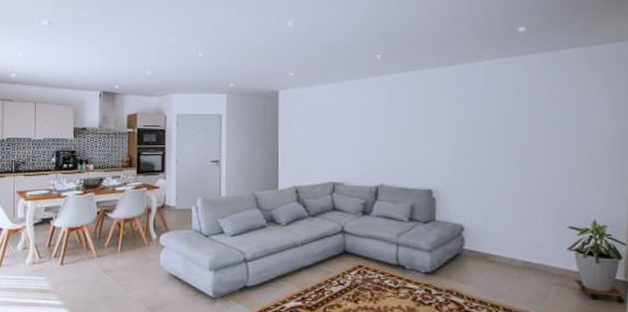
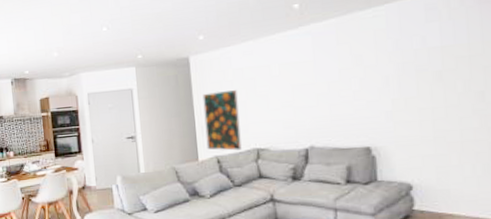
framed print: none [287,125,319,183] -> present [202,89,242,151]

